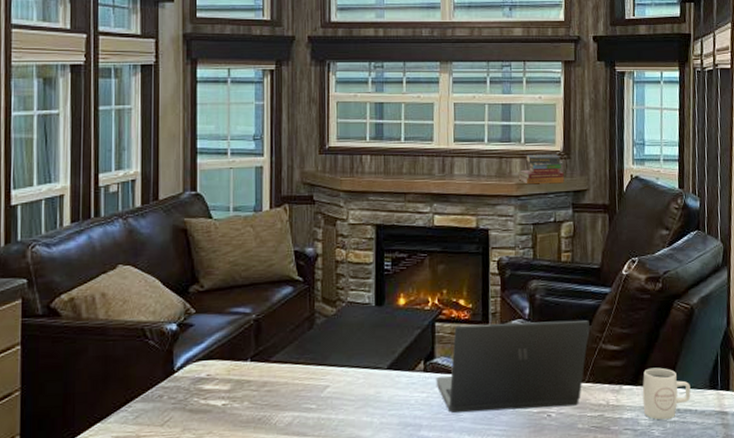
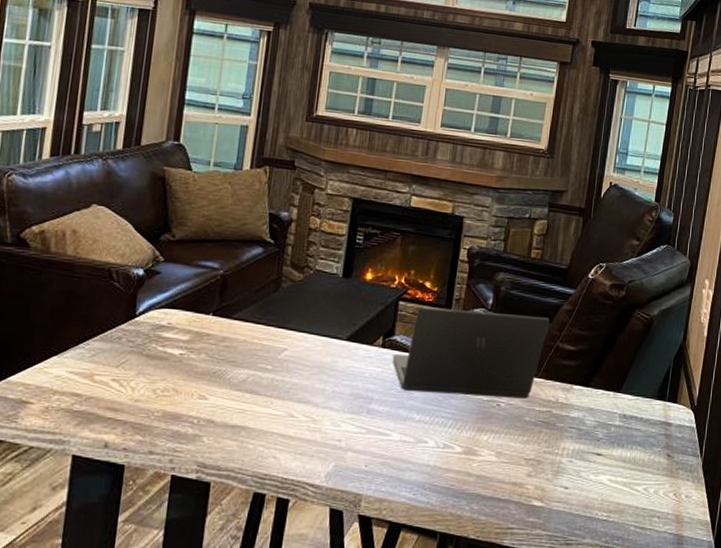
books: present [518,154,564,185] -> none [499,148,546,182]
mug: present [642,367,691,420] -> none [590,372,639,424]

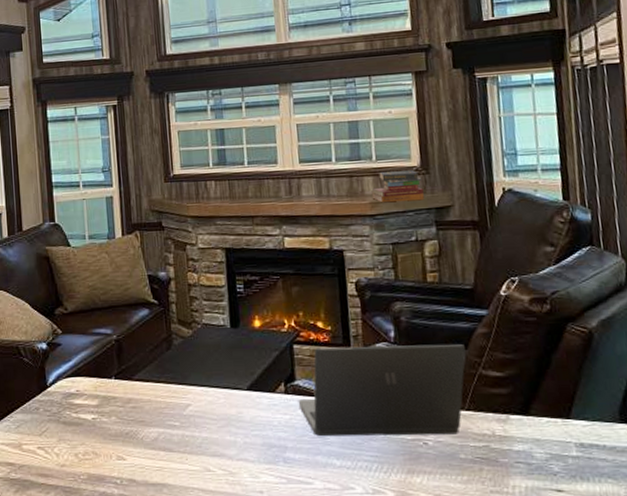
books: none [499,148,546,182] -> present [371,170,424,203]

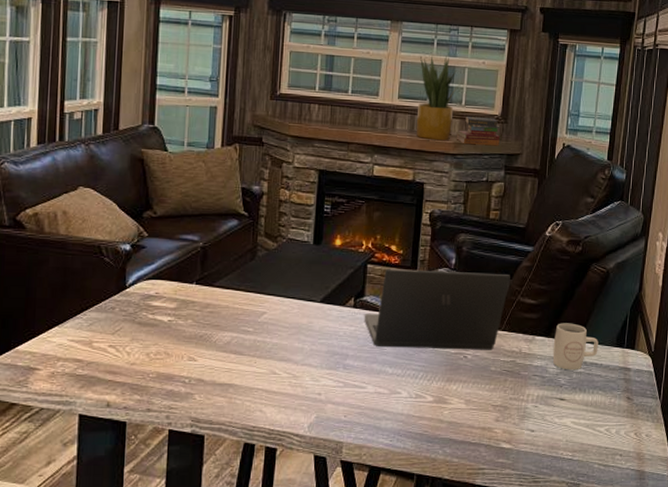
planter: none [317,111,369,204] -> present [416,56,462,141]
mug: none [534,397,597,455] -> present [552,323,599,371]

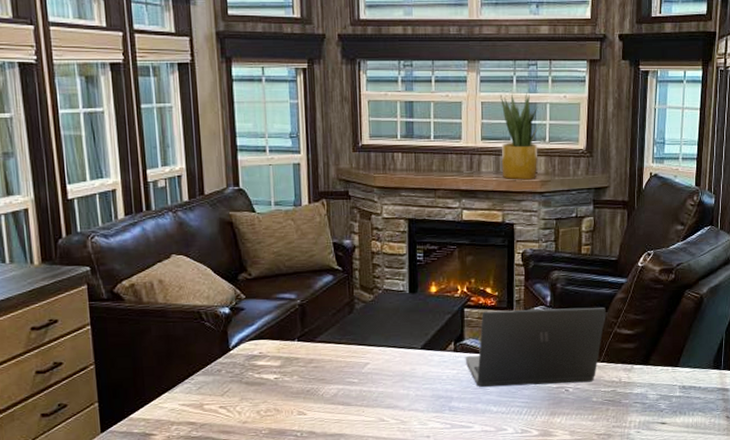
books: present [456,115,500,146] -> none [542,152,586,182]
mug: present [552,323,599,371] -> none [652,349,696,395]

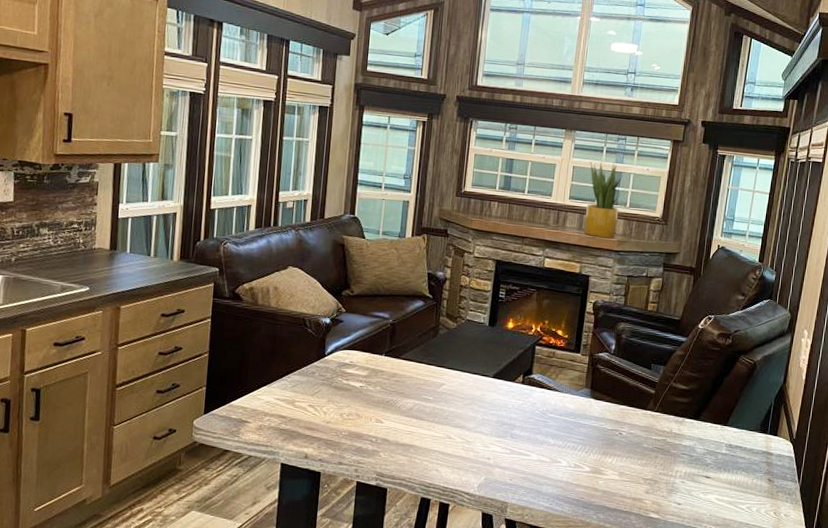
laptop: present [465,307,606,387] -> none [530,351,665,429]

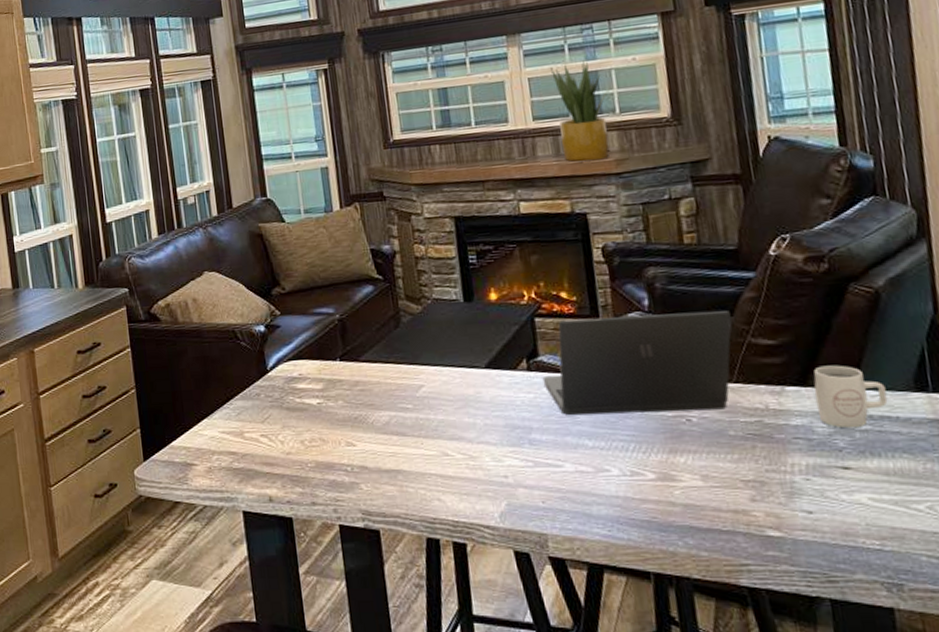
laptop: none [530,351,665,429] -> present [542,311,732,415]
mug: none [700,408,744,452] -> present [813,365,888,429]

